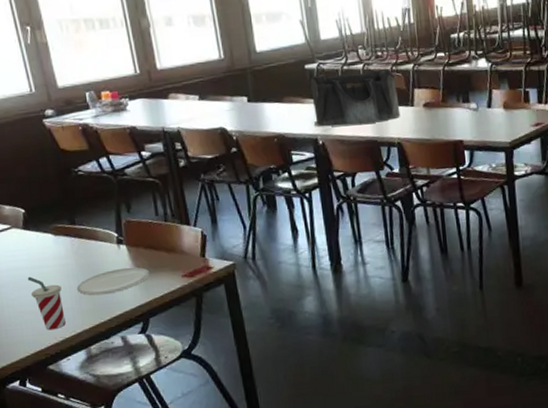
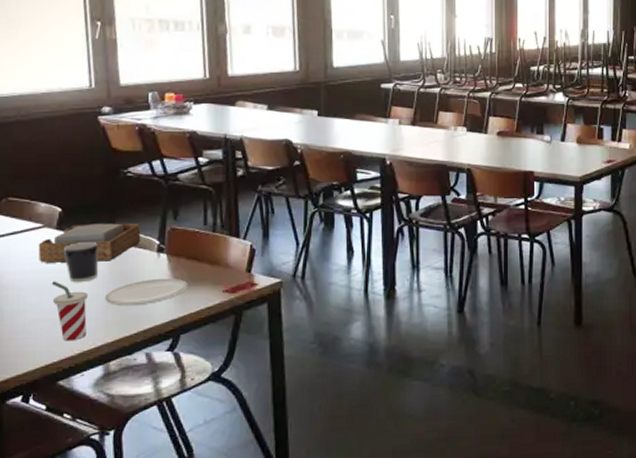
napkin holder: none [9,218,101,261] -> present [38,223,141,263]
mug: none [32,238,67,276] -> present [63,241,99,282]
saddlebag: present [310,68,401,127] -> none [383,94,473,148]

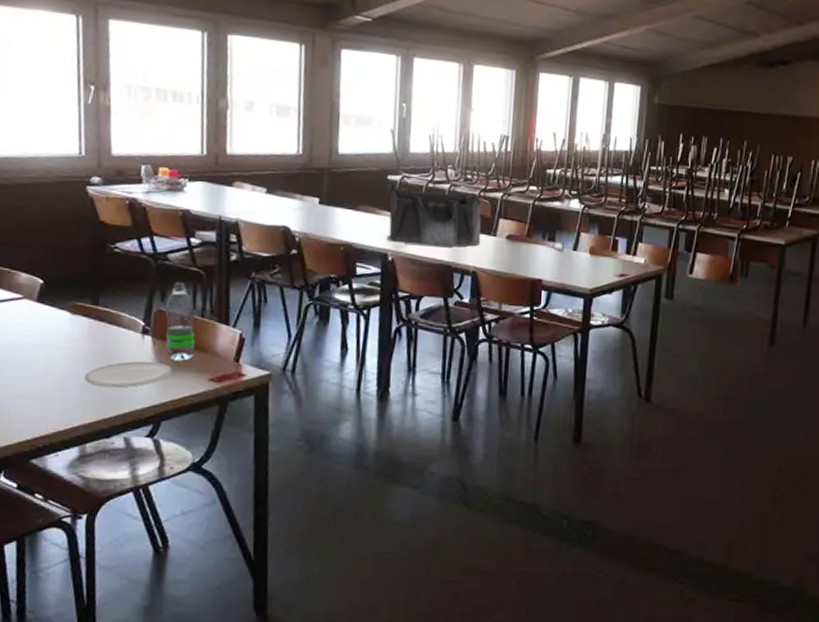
napkin holder: present [38,223,141,263] -> none [16,298,126,339]
beverage cup: present [51,281,88,340] -> none [28,355,67,418]
mug: present [63,241,99,282] -> none [43,317,80,358]
bottle: none [178,200,209,276] -> present [165,282,196,361]
saddlebag: none [383,94,473,148] -> present [385,187,482,247]

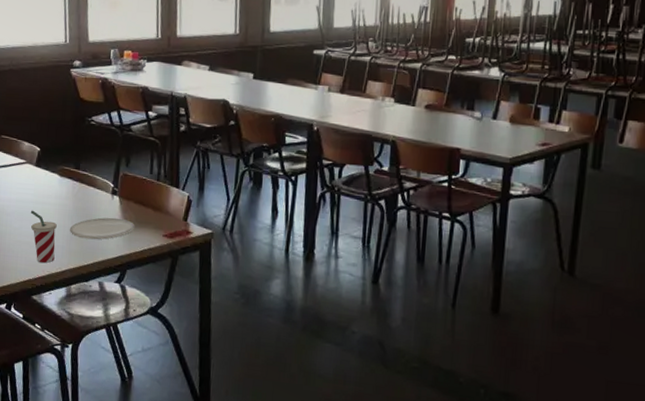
beverage cup: none [28,355,67,418] -> present [30,210,57,263]
bottle: present [165,282,196,361] -> none [129,150,153,219]
saddlebag: present [385,187,482,247] -> none [311,61,401,117]

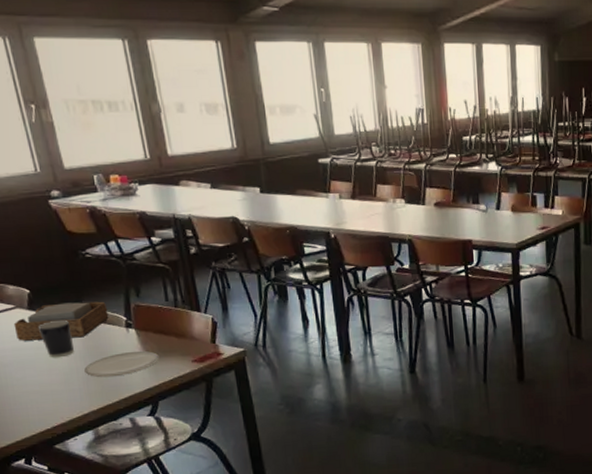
napkin holder: none [21,163,100,198] -> present [13,301,109,341]
beverage cup: present [30,210,57,263] -> none [32,357,73,410]
mug: none [40,179,67,214] -> present [37,320,74,357]

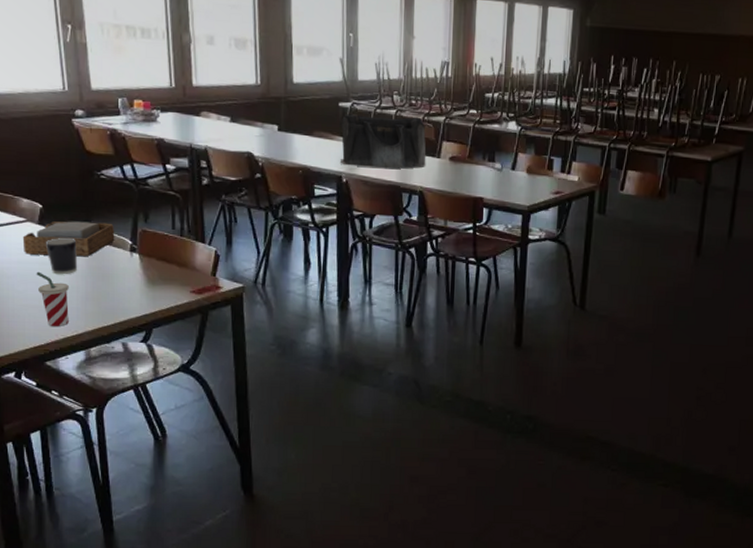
beverage cup: none [32,357,73,410] -> present [36,271,69,326]
plate: present [84,350,160,378] -> none [85,275,159,300]
saddlebag: none [323,166,412,221] -> present [339,114,426,169]

